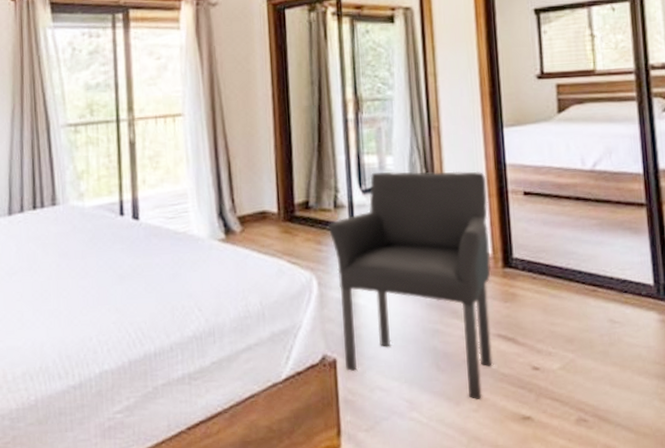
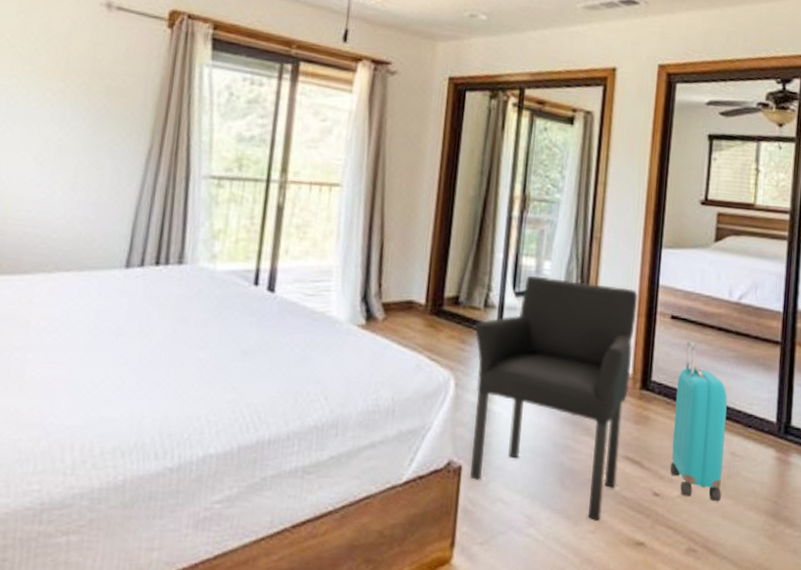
suitcase: none [540,214,606,370] -> present [670,340,728,502]

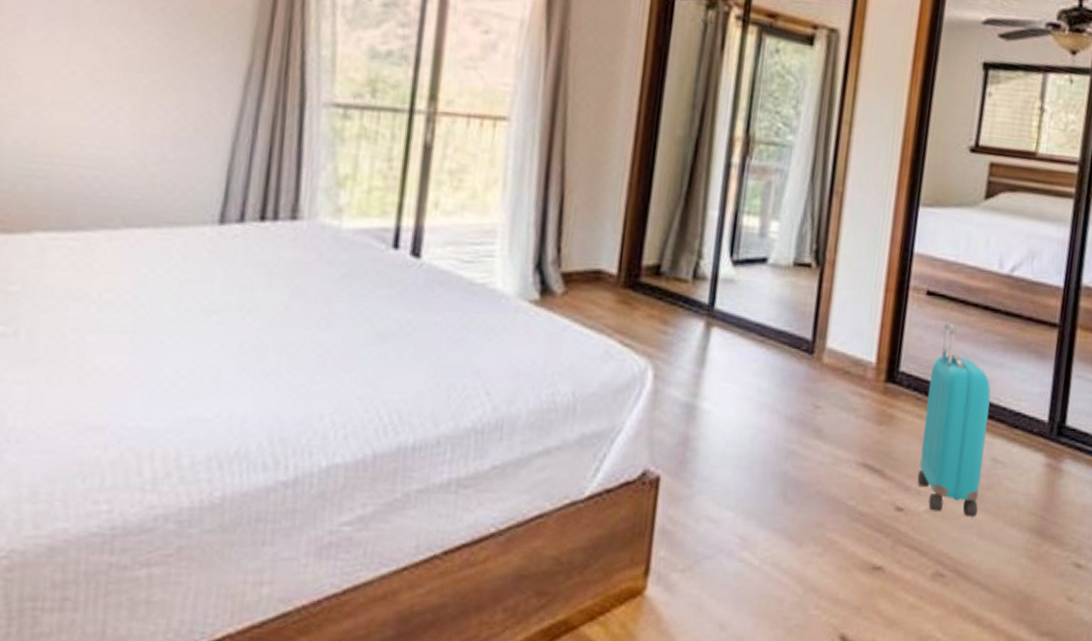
armchair: present [469,275,638,521] -> none [669,239,887,541]

